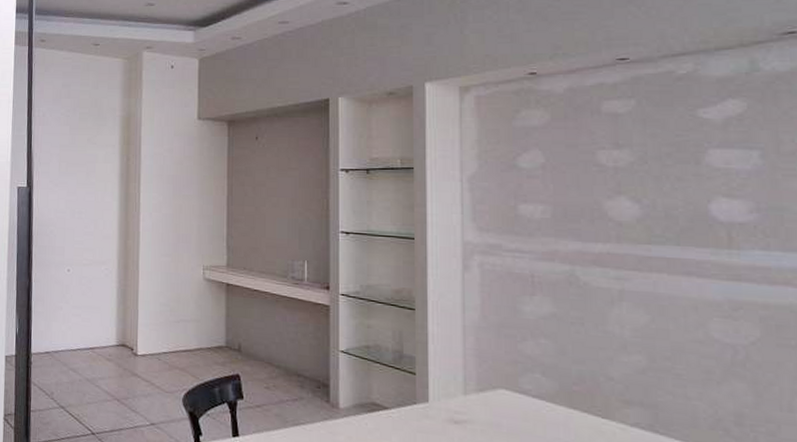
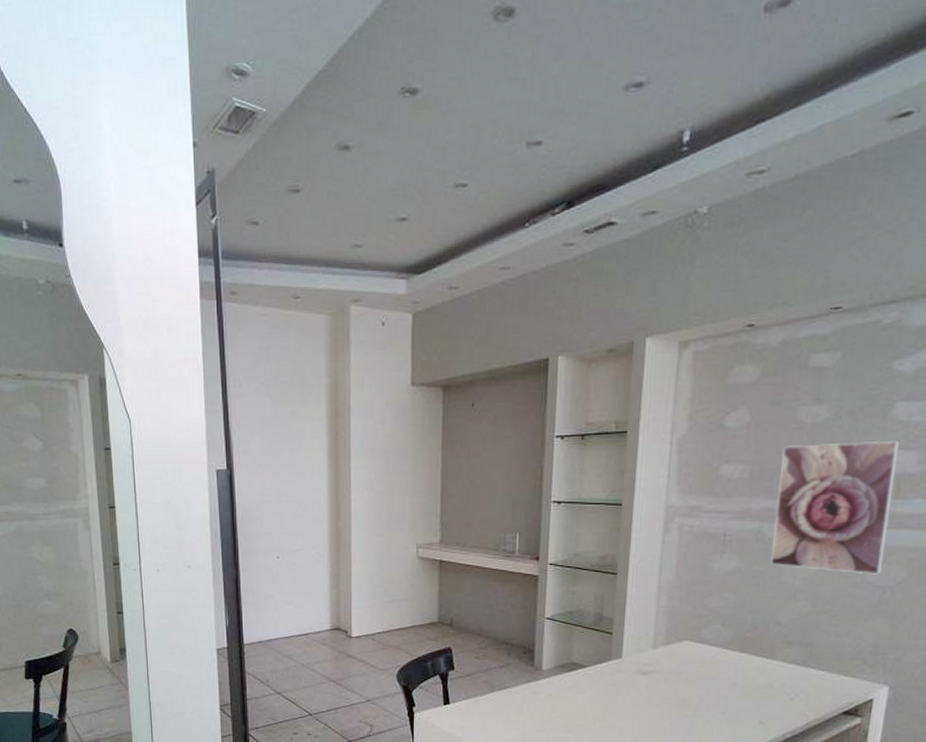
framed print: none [585,187,729,332] -> present [771,440,900,575]

